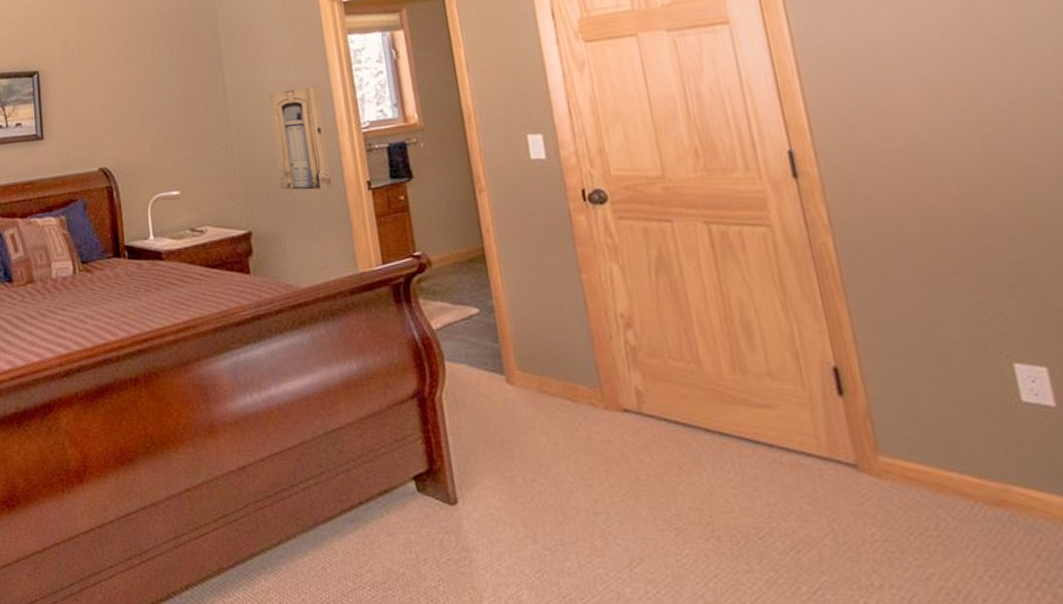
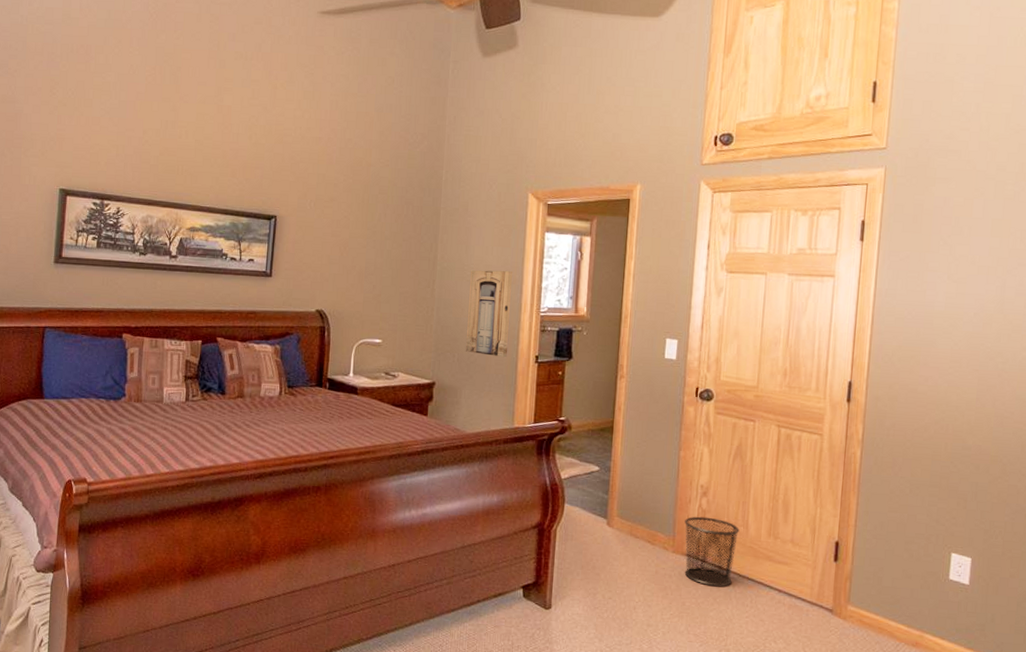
waste bin: none [610,355,698,450] -> present [684,516,740,587]

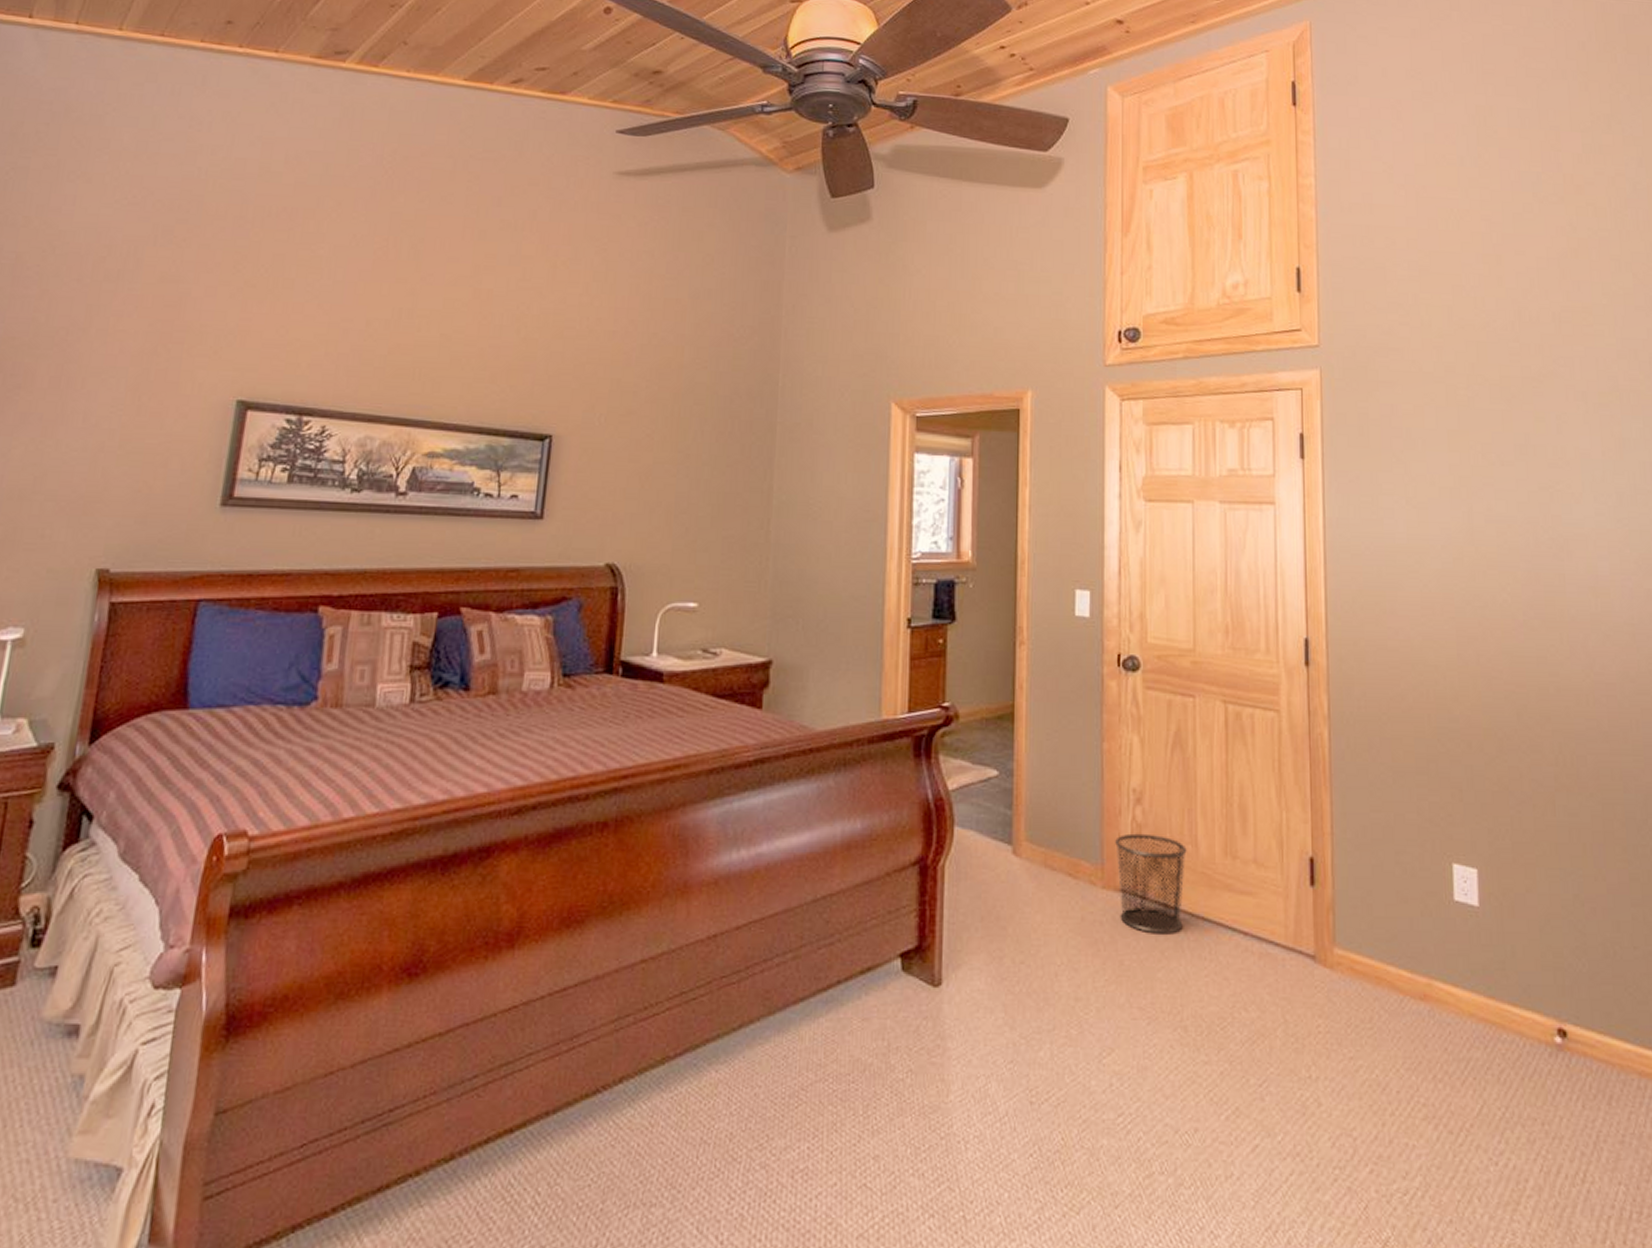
wall art: present [465,270,513,358] -> none [812,504,874,623]

